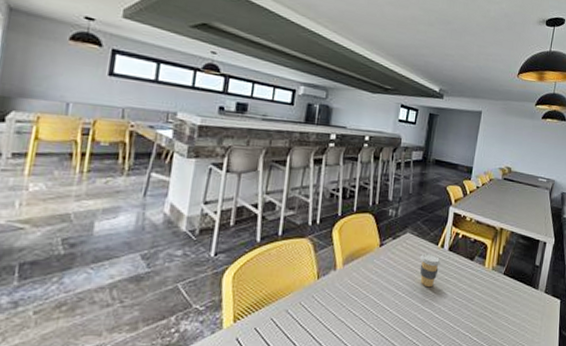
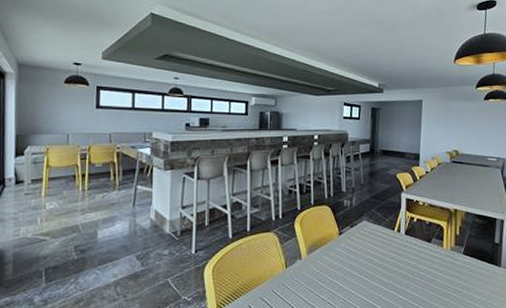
coffee cup: present [419,253,441,288] -> none [379,238,399,271]

